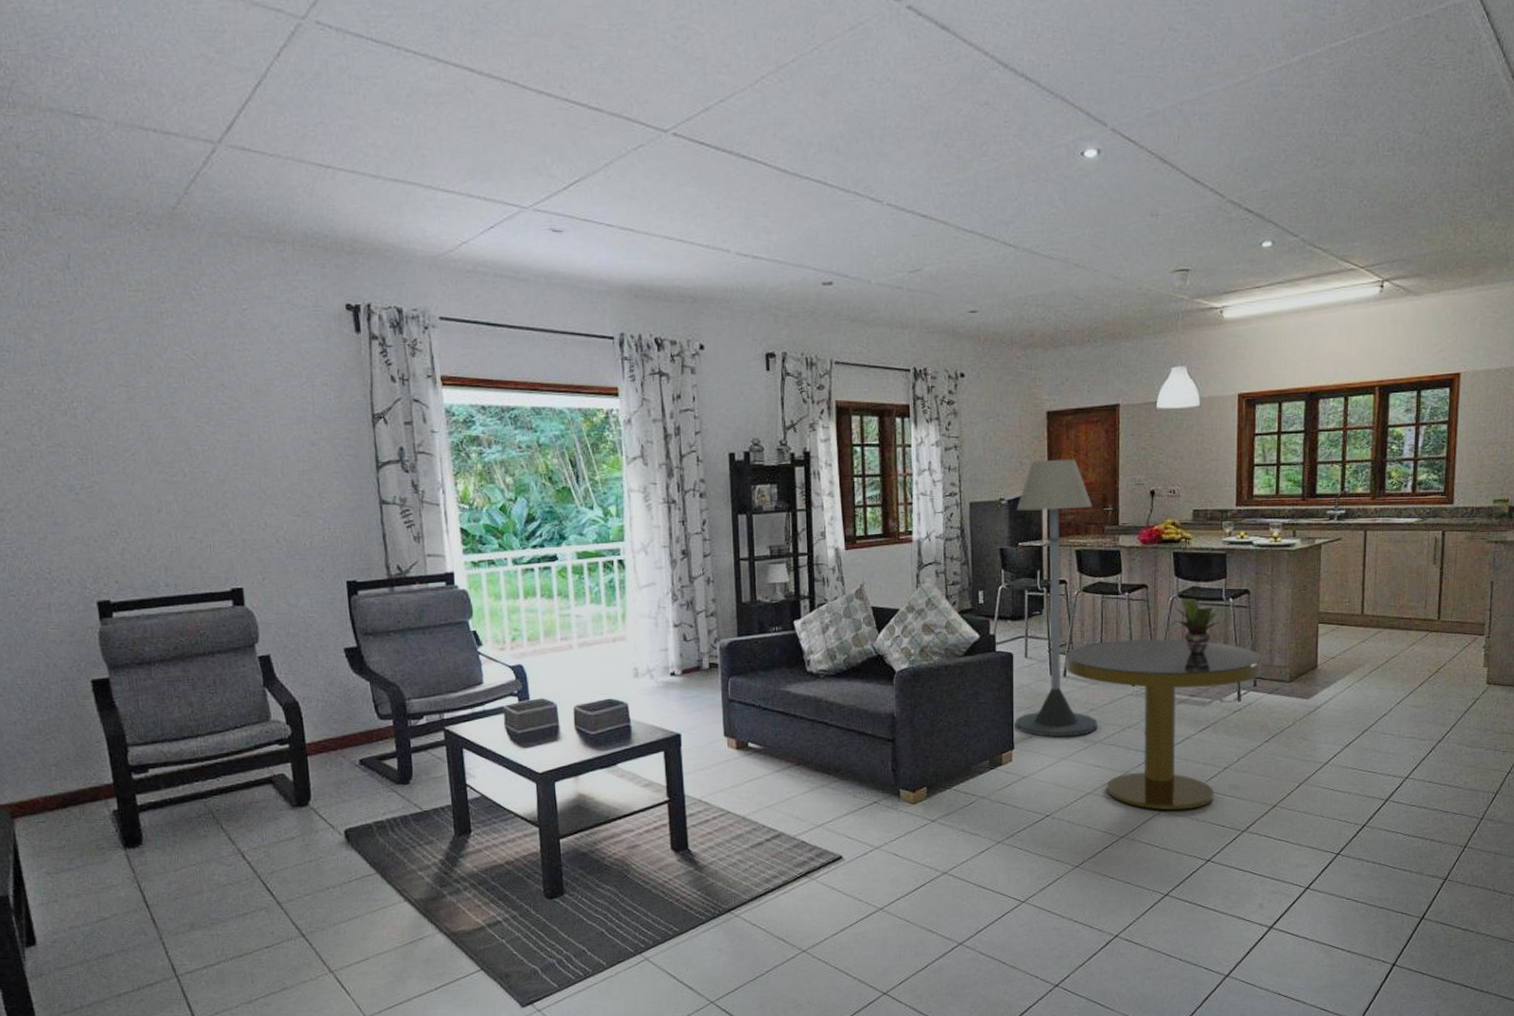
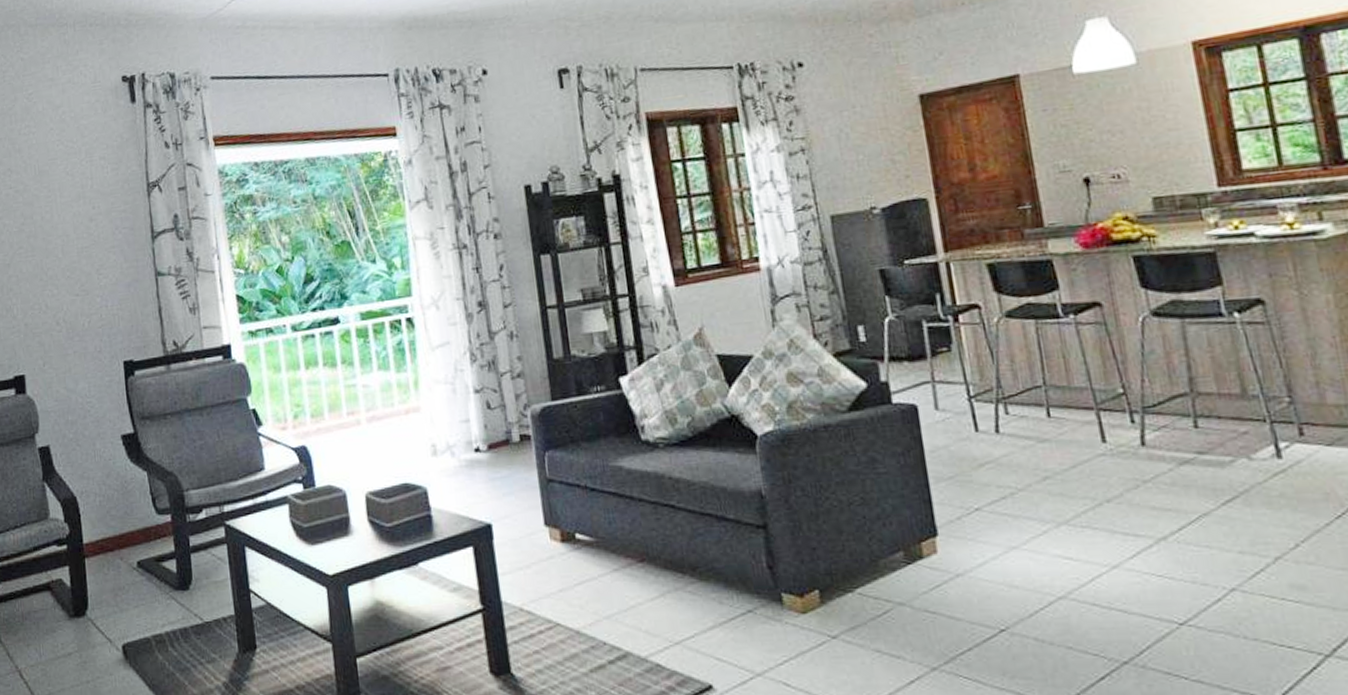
floor lamp: present [1016,459,1098,737] -> none [894,148,1059,518]
side table: present [1064,639,1264,810] -> none [993,374,1311,623]
potted plant: present [1174,599,1229,655] -> none [1149,316,1239,394]

